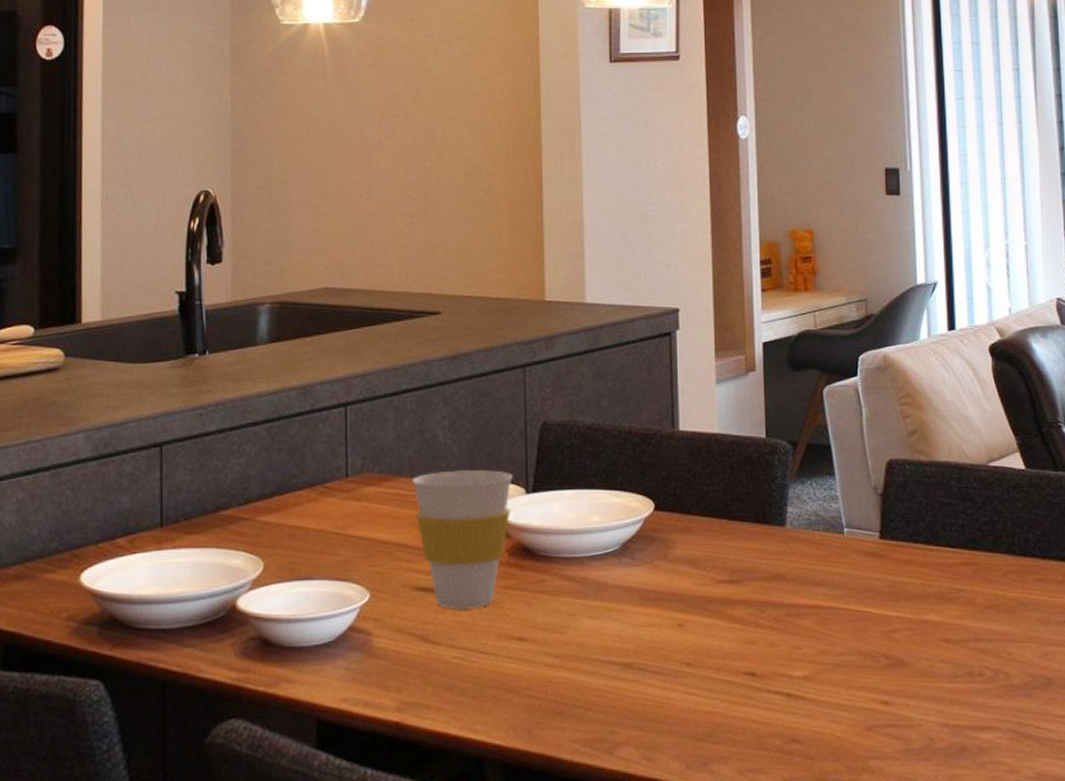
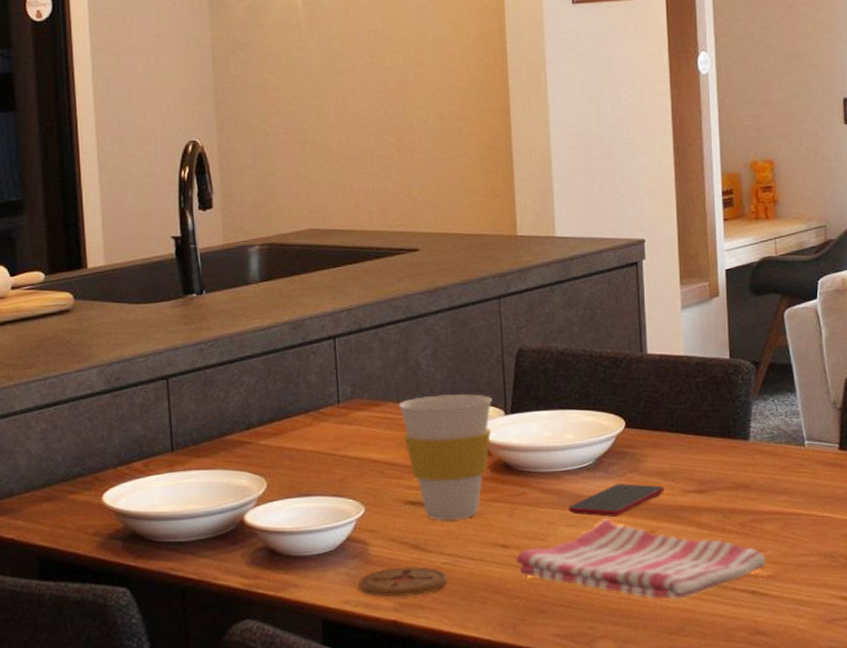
coaster: none [359,661,457,696] -> present [359,567,447,598]
dish towel: none [533,610,802,702] -> present [516,518,766,600]
smartphone: none [591,572,694,608] -> present [568,483,664,517]

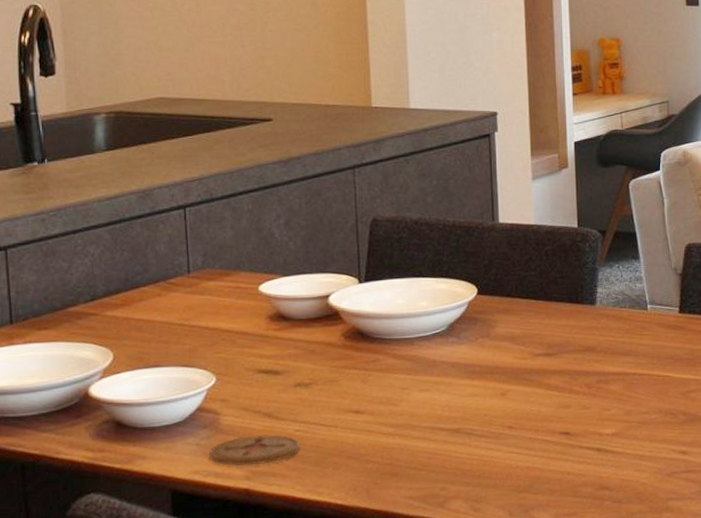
cup: present [398,393,492,521] -> none [251,262,346,389]
dish towel: present [516,518,766,600] -> none [369,382,611,459]
smartphone: present [568,483,664,517] -> none [421,348,515,381]

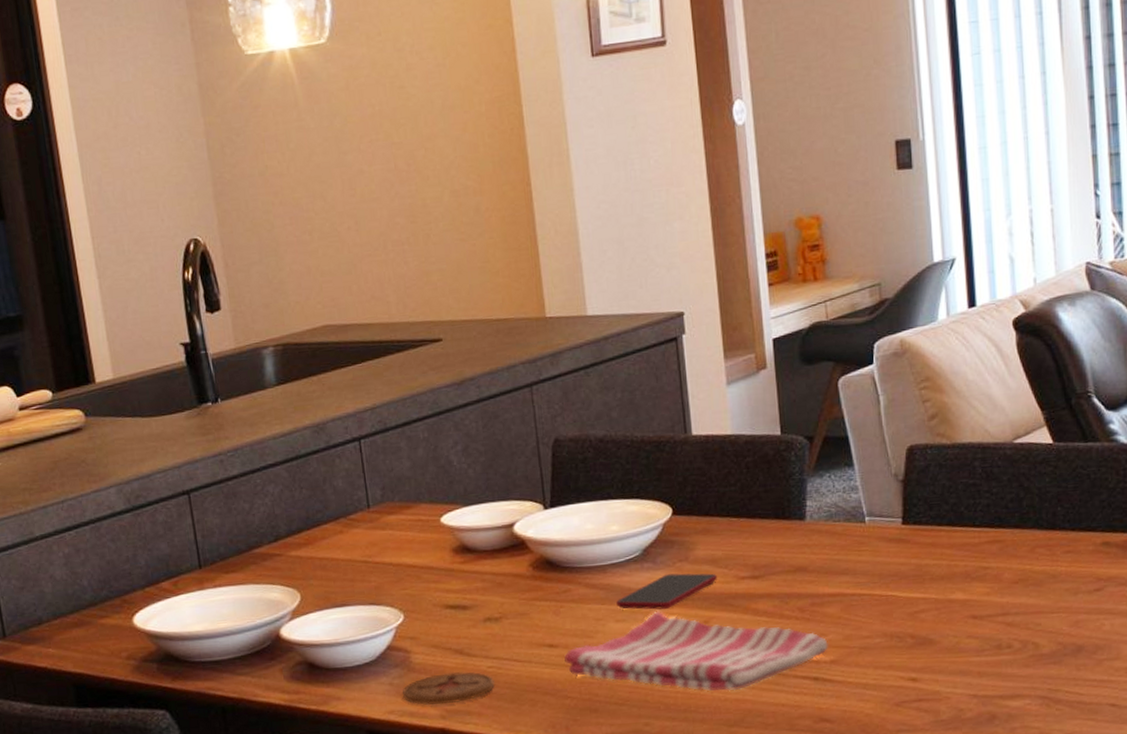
dish towel: none [369,382,611,459] -> present [564,611,828,691]
smartphone: none [421,348,515,381] -> present [616,573,717,610]

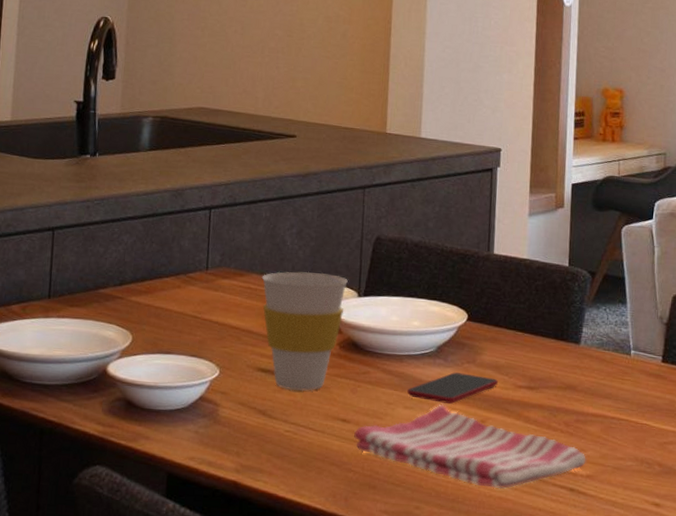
coaster: present [403,672,495,706] -> none [205,430,289,459]
cup: none [431,489,532,624] -> present [261,271,348,392]

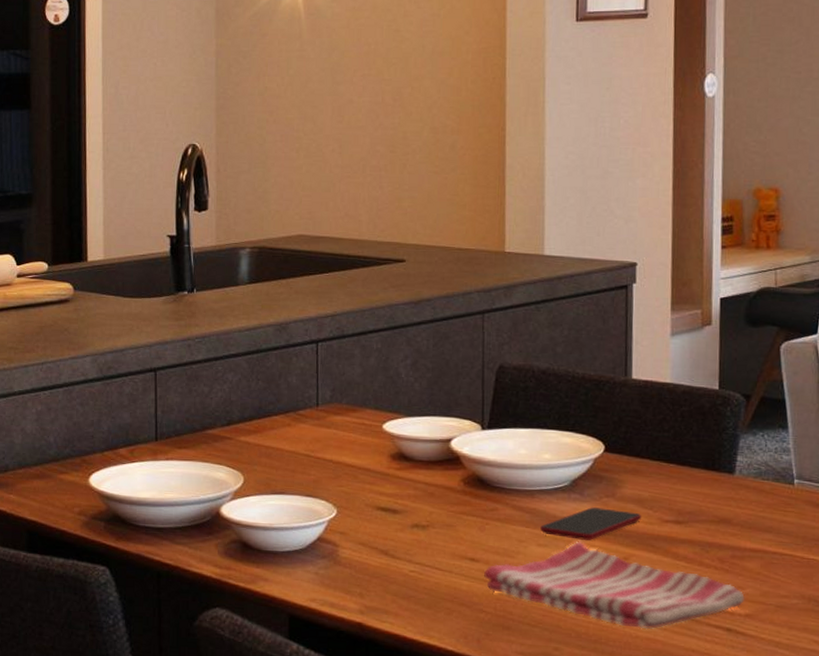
cup: present [261,271,348,392] -> none [376,404,470,531]

